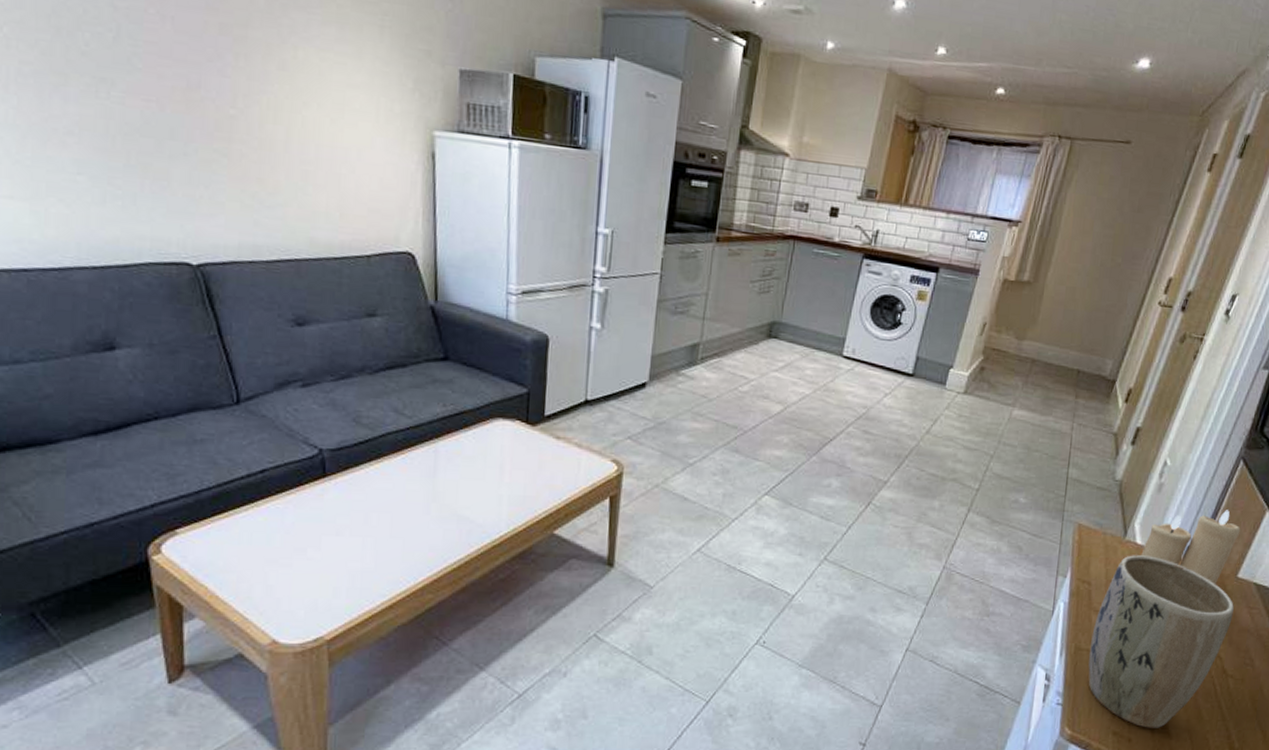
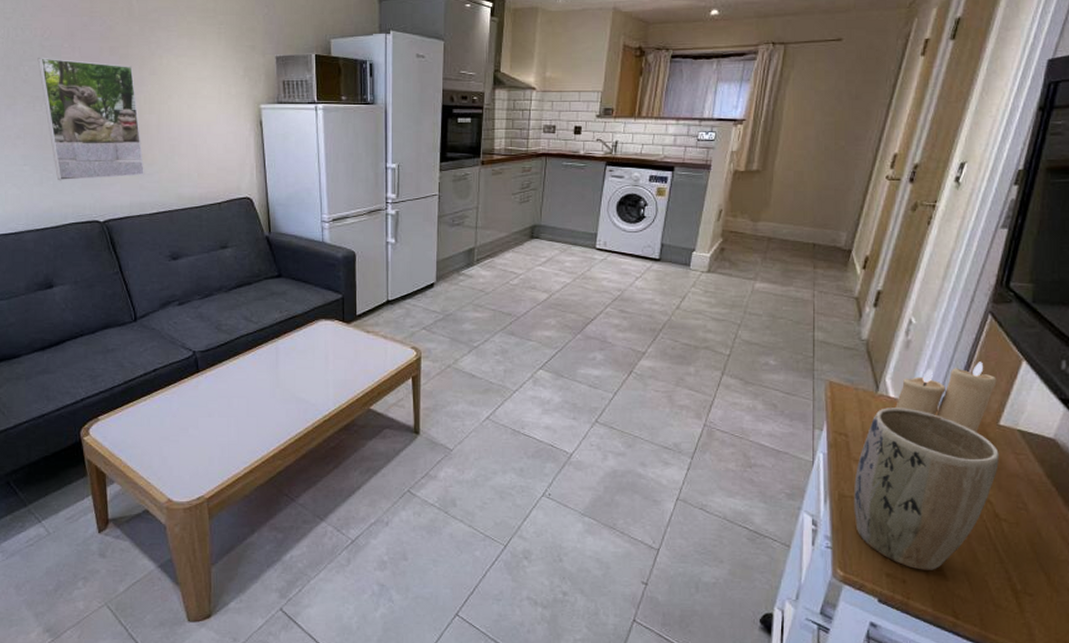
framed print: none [105,21,263,208] -> present [37,57,145,181]

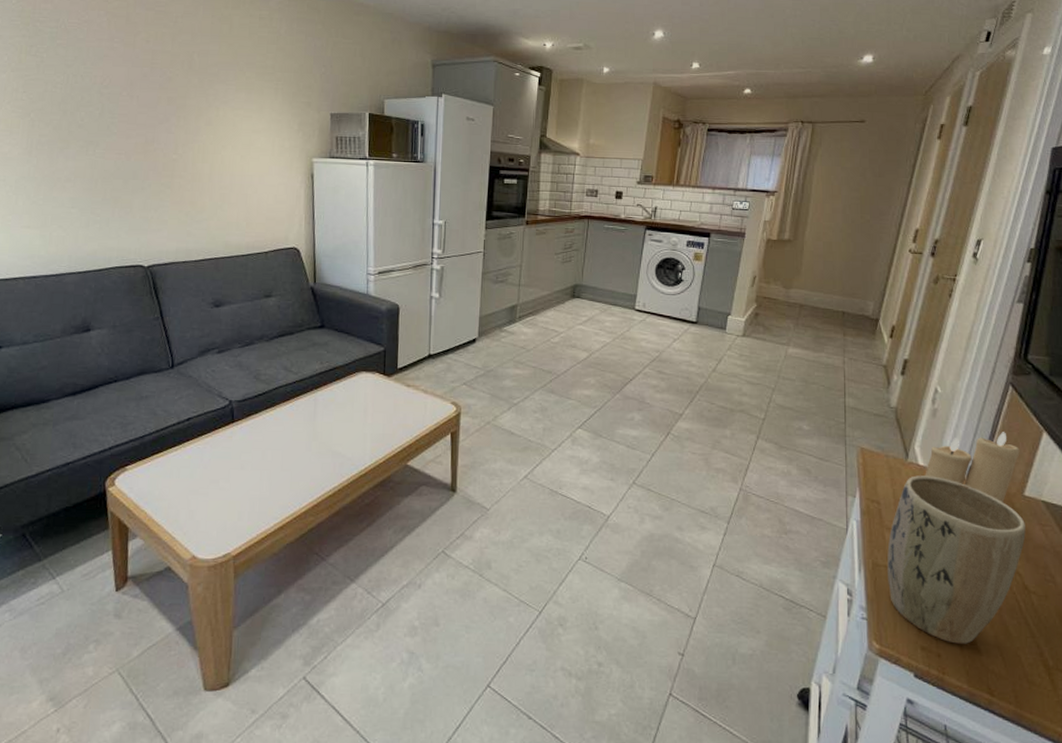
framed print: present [37,57,145,181] -> none [94,103,194,225]

